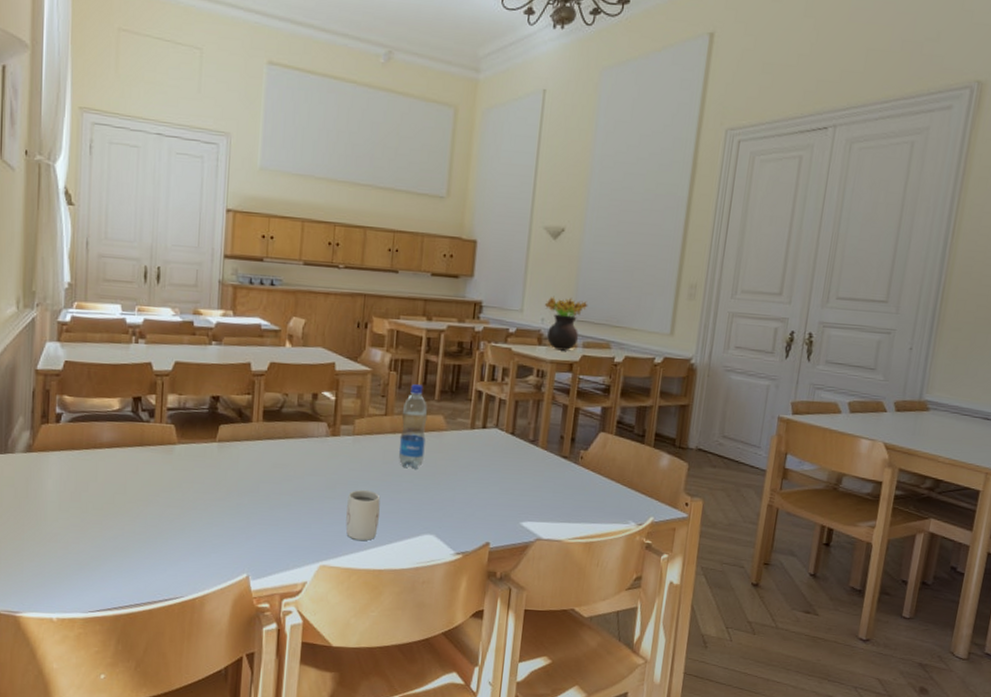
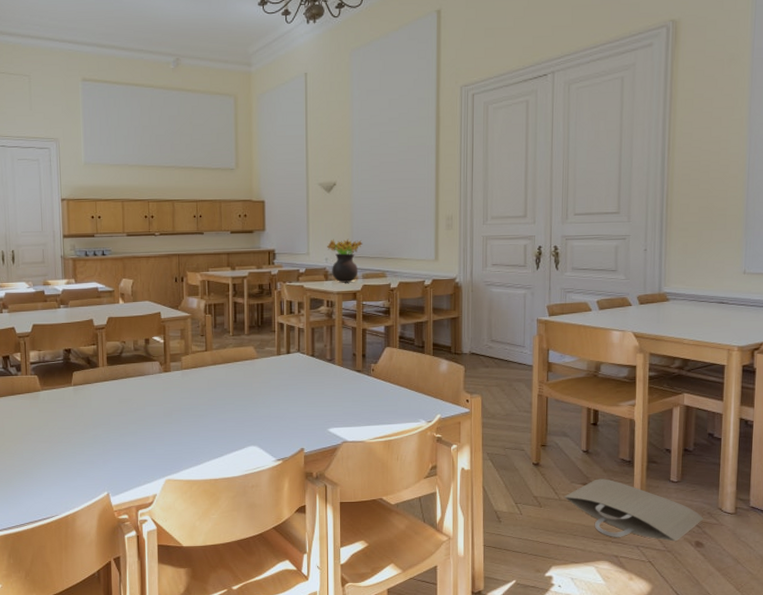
mug: present [345,489,381,541] -> none [183,413,210,457]
bottle: present [398,384,428,469] -> none [219,323,241,393]
tote bag: none [781,607,933,686] -> present [563,478,704,542]

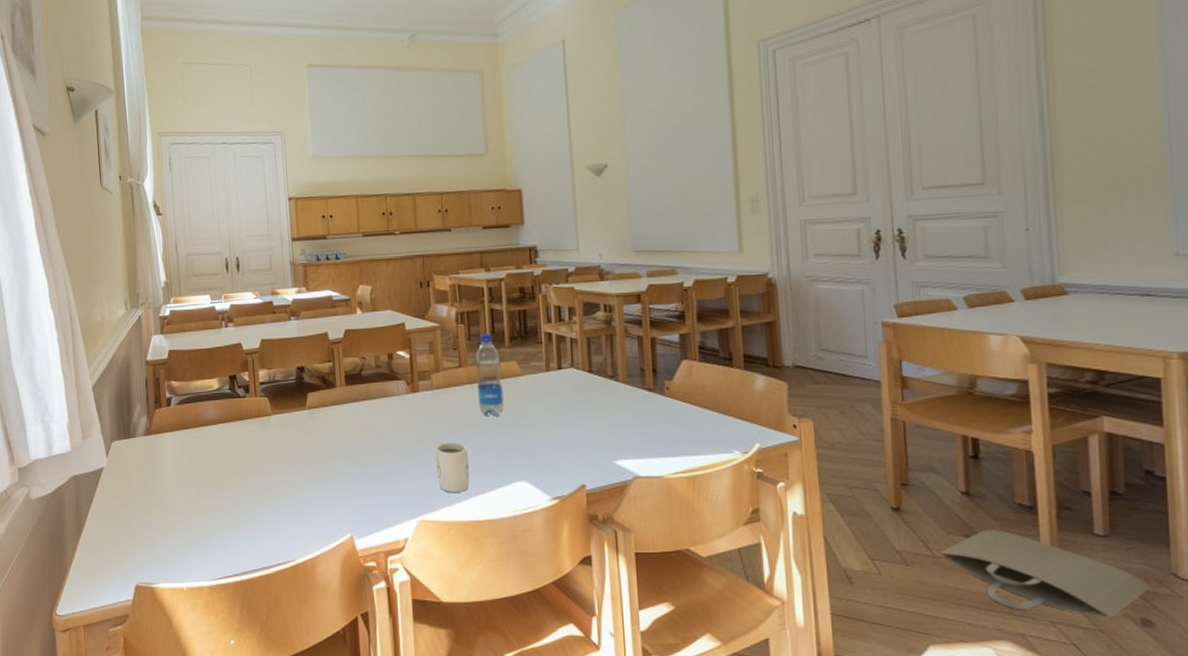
mug: none [183,413,210,457] -> present [435,441,470,493]
bottle: none [219,323,241,393] -> present [475,334,504,417]
flower arrangement: present [326,238,363,283] -> none [599,229,645,283]

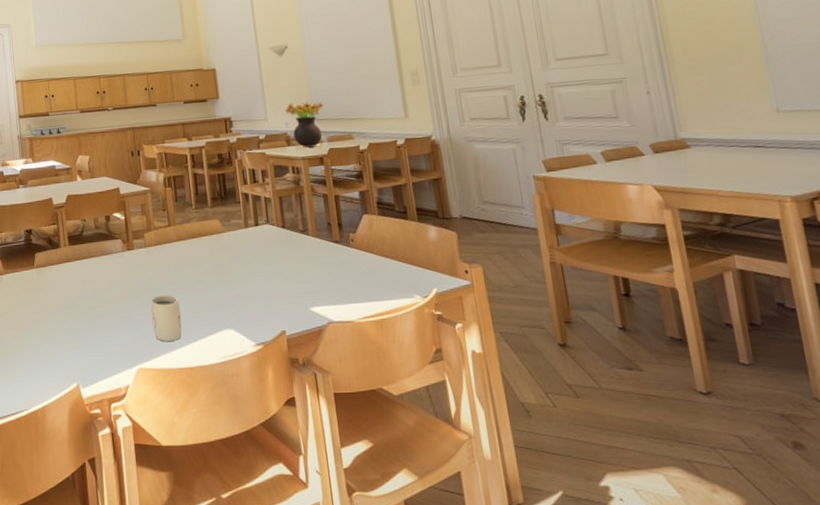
bottle: present [475,334,504,417] -> none [182,195,210,271]
flower arrangement: none [599,229,645,283] -> present [284,101,324,148]
tote bag: present [938,529,1151,618] -> none [604,361,797,442]

